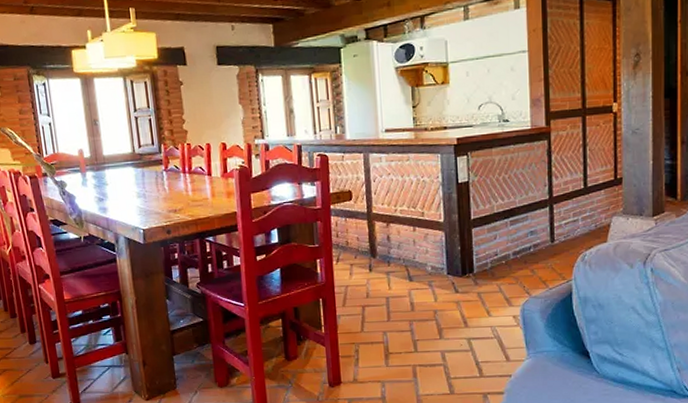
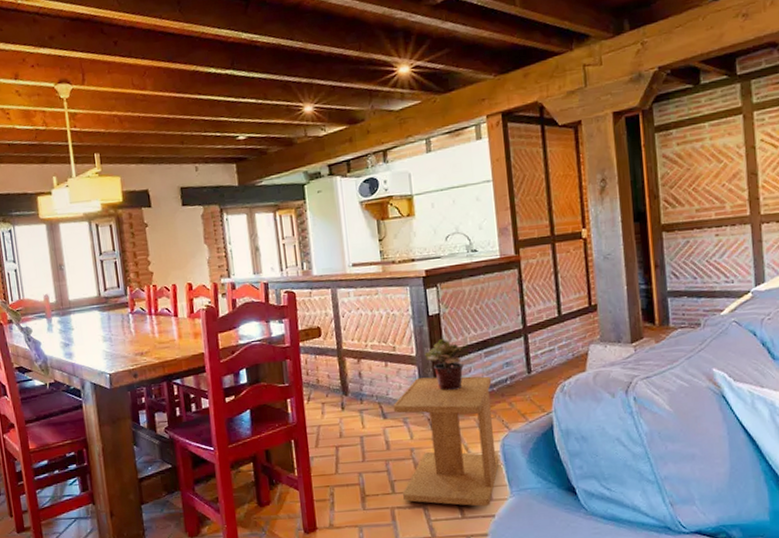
side table: none [419,242,519,367] -> present [393,376,500,507]
potted plant: none [452,206,491,256] -> present [425,339,465,390]

